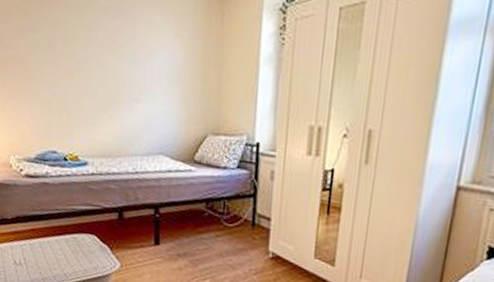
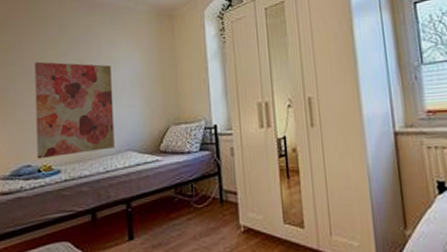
wall art: none [58,32,147,150] -> present [34,61,116,159]

